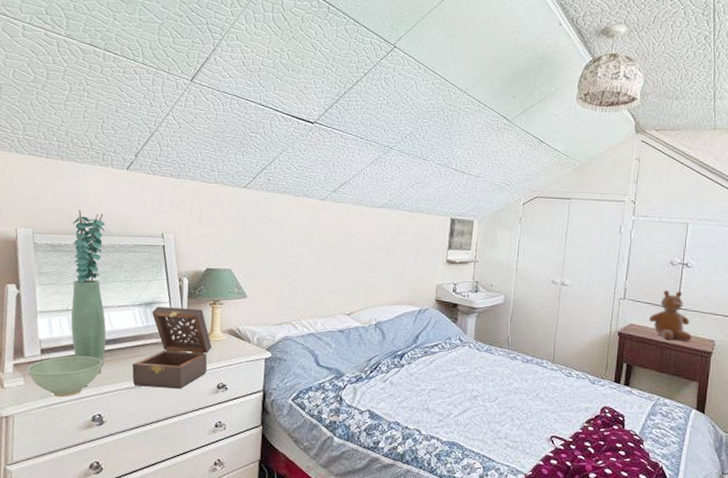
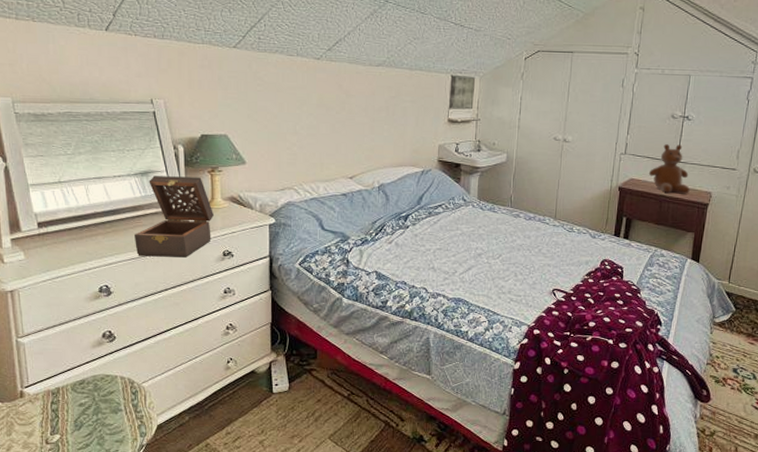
bowl: present [27,355,103,398] -> none [25,227,103,270]
vase: present [70,209,106,374] -> none [53,75,105,246]

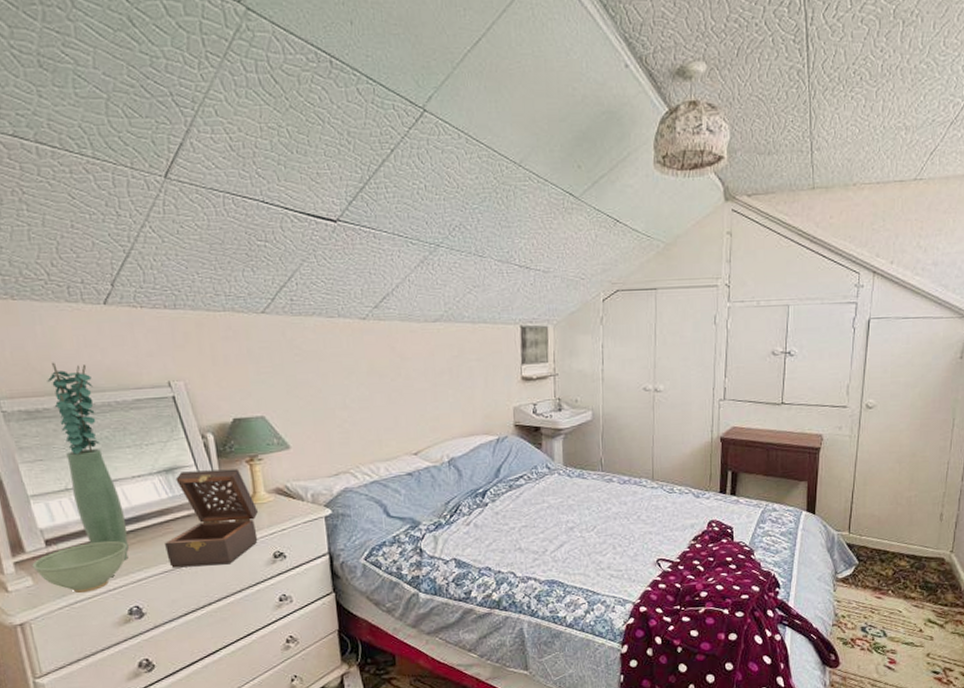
bowl: none [25,227,103,270] -> present [32,540,127,594]
vase: none [53,75,105,246] -> present [47,362,129,560]
teddy bear: present [648,144,690,194] -> none [752,384,799,440]

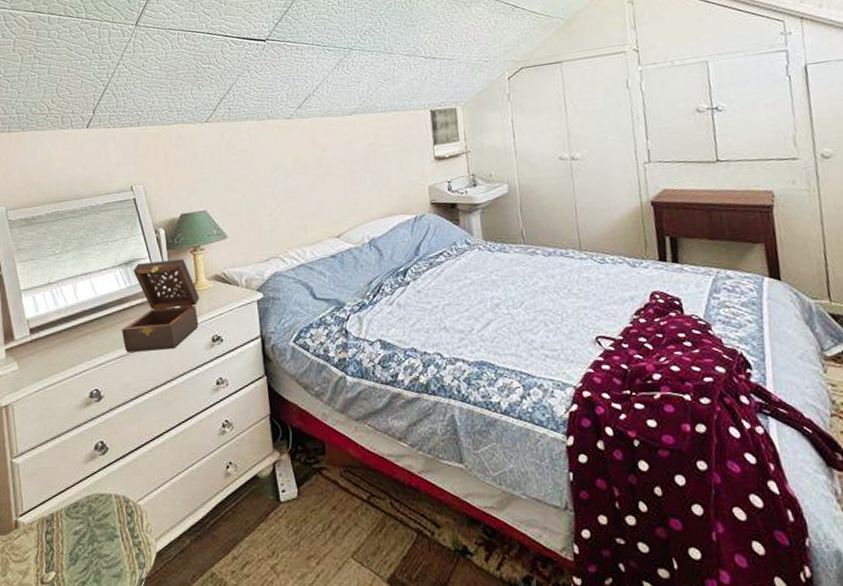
bowl: present [32,540,127,594] -> none [19,328,92,378]
vase: present [47,362,129,560] -> none [42,177,93,346]

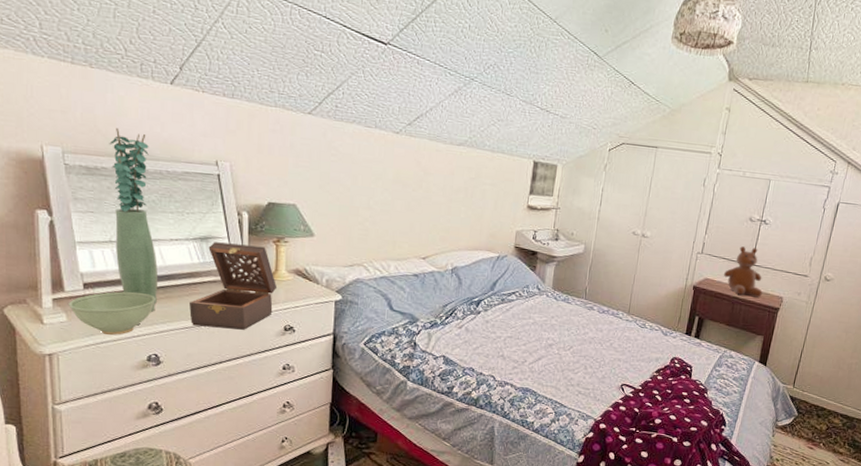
bowl: none [19,328,92,378] -> present [69,291,156,336]
vase: none [42,177,93,346] -> present [109,127,158,312]
teddy bear: none [684,141,744,200] -> present [723,246,763,298]

